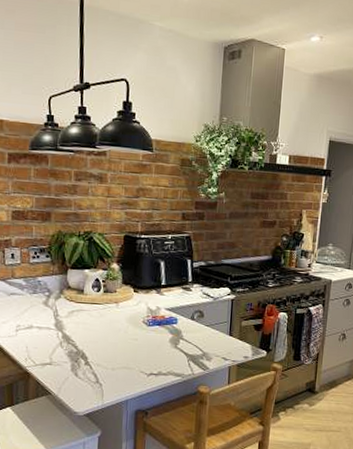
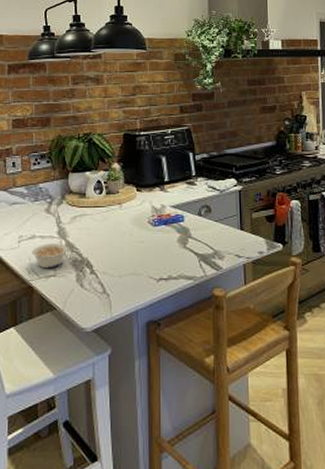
legume: none [29,334,64,357] -> present [32,243,67,269]

